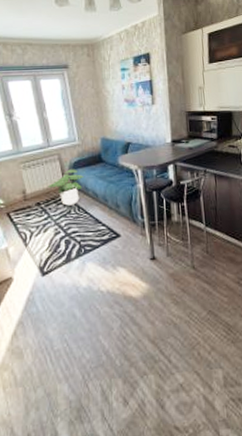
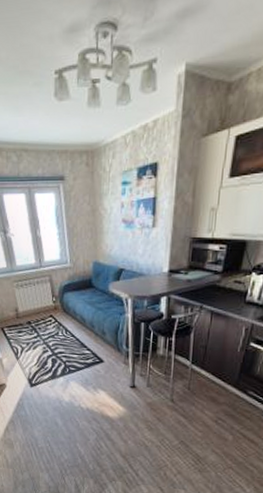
potted plant: present [48,169,84,206] -> none [38,292,73,328]

